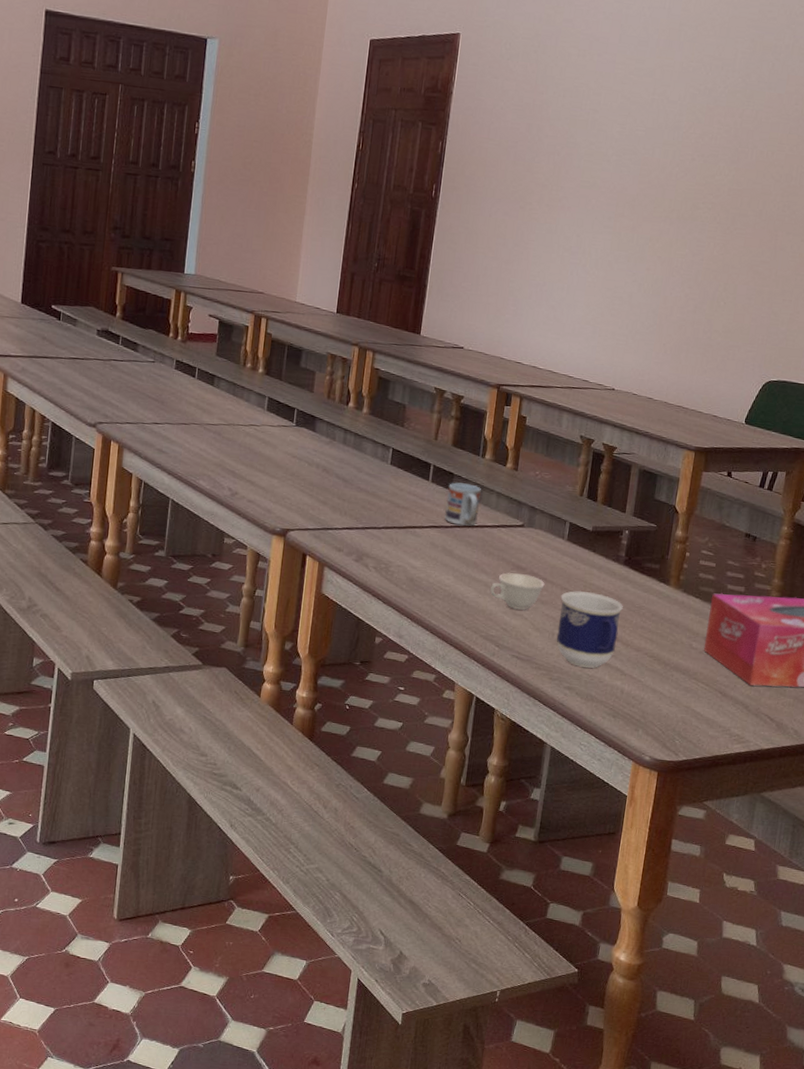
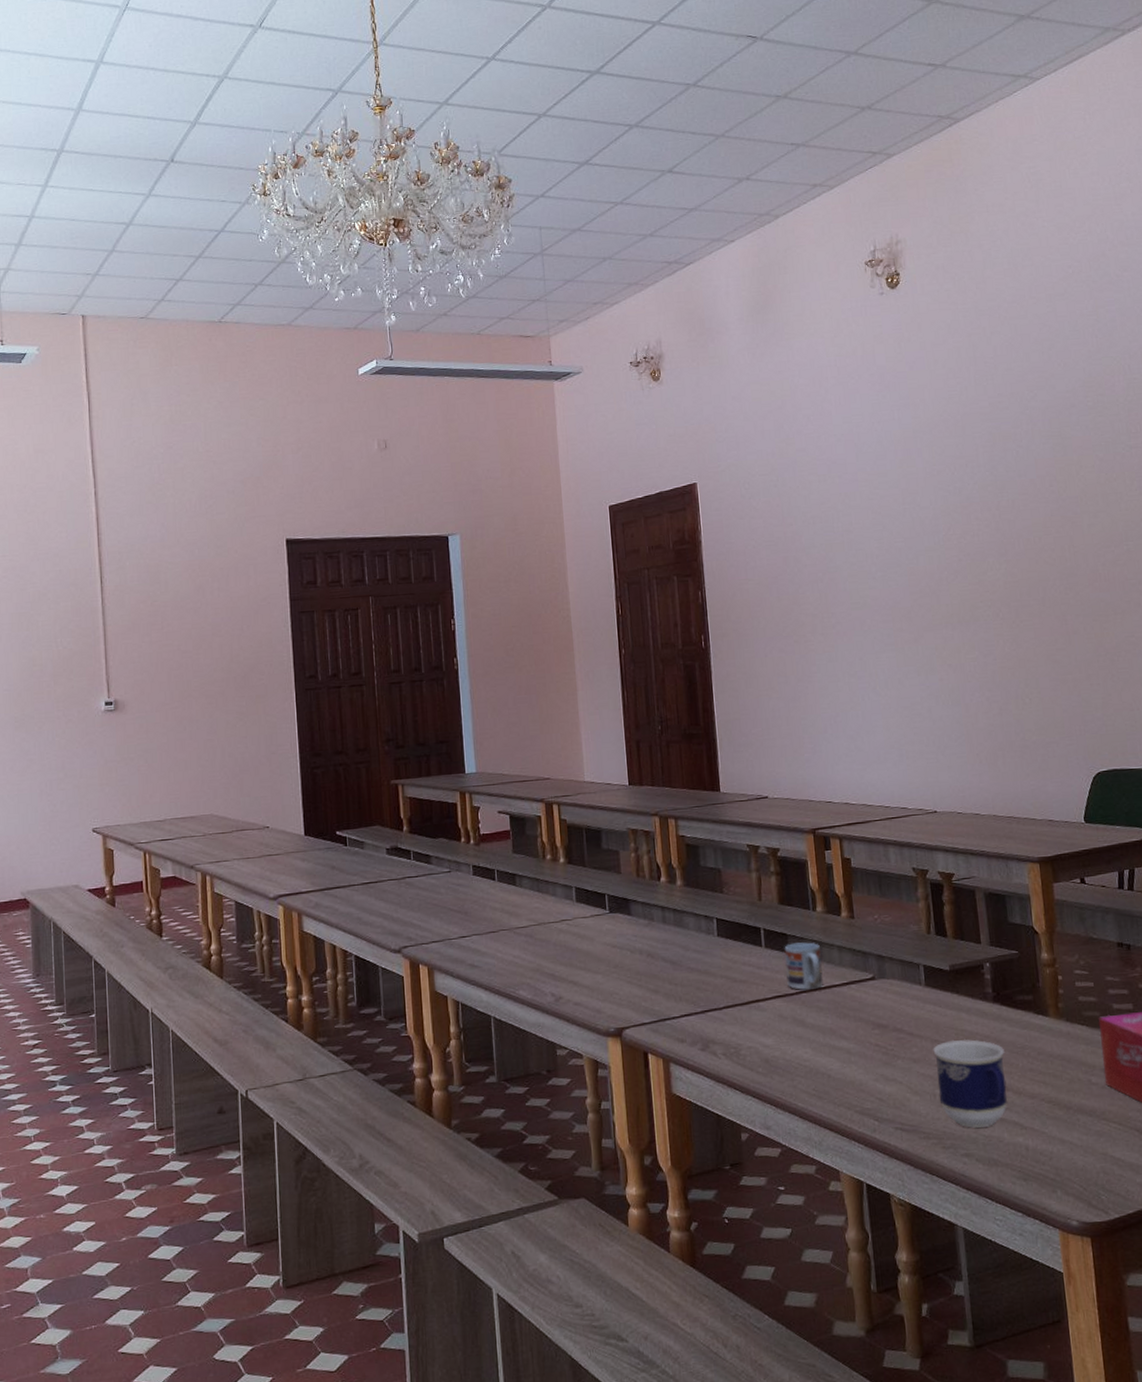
teacup: present [490,572,545,611] -> none [854,1032,913,1075]

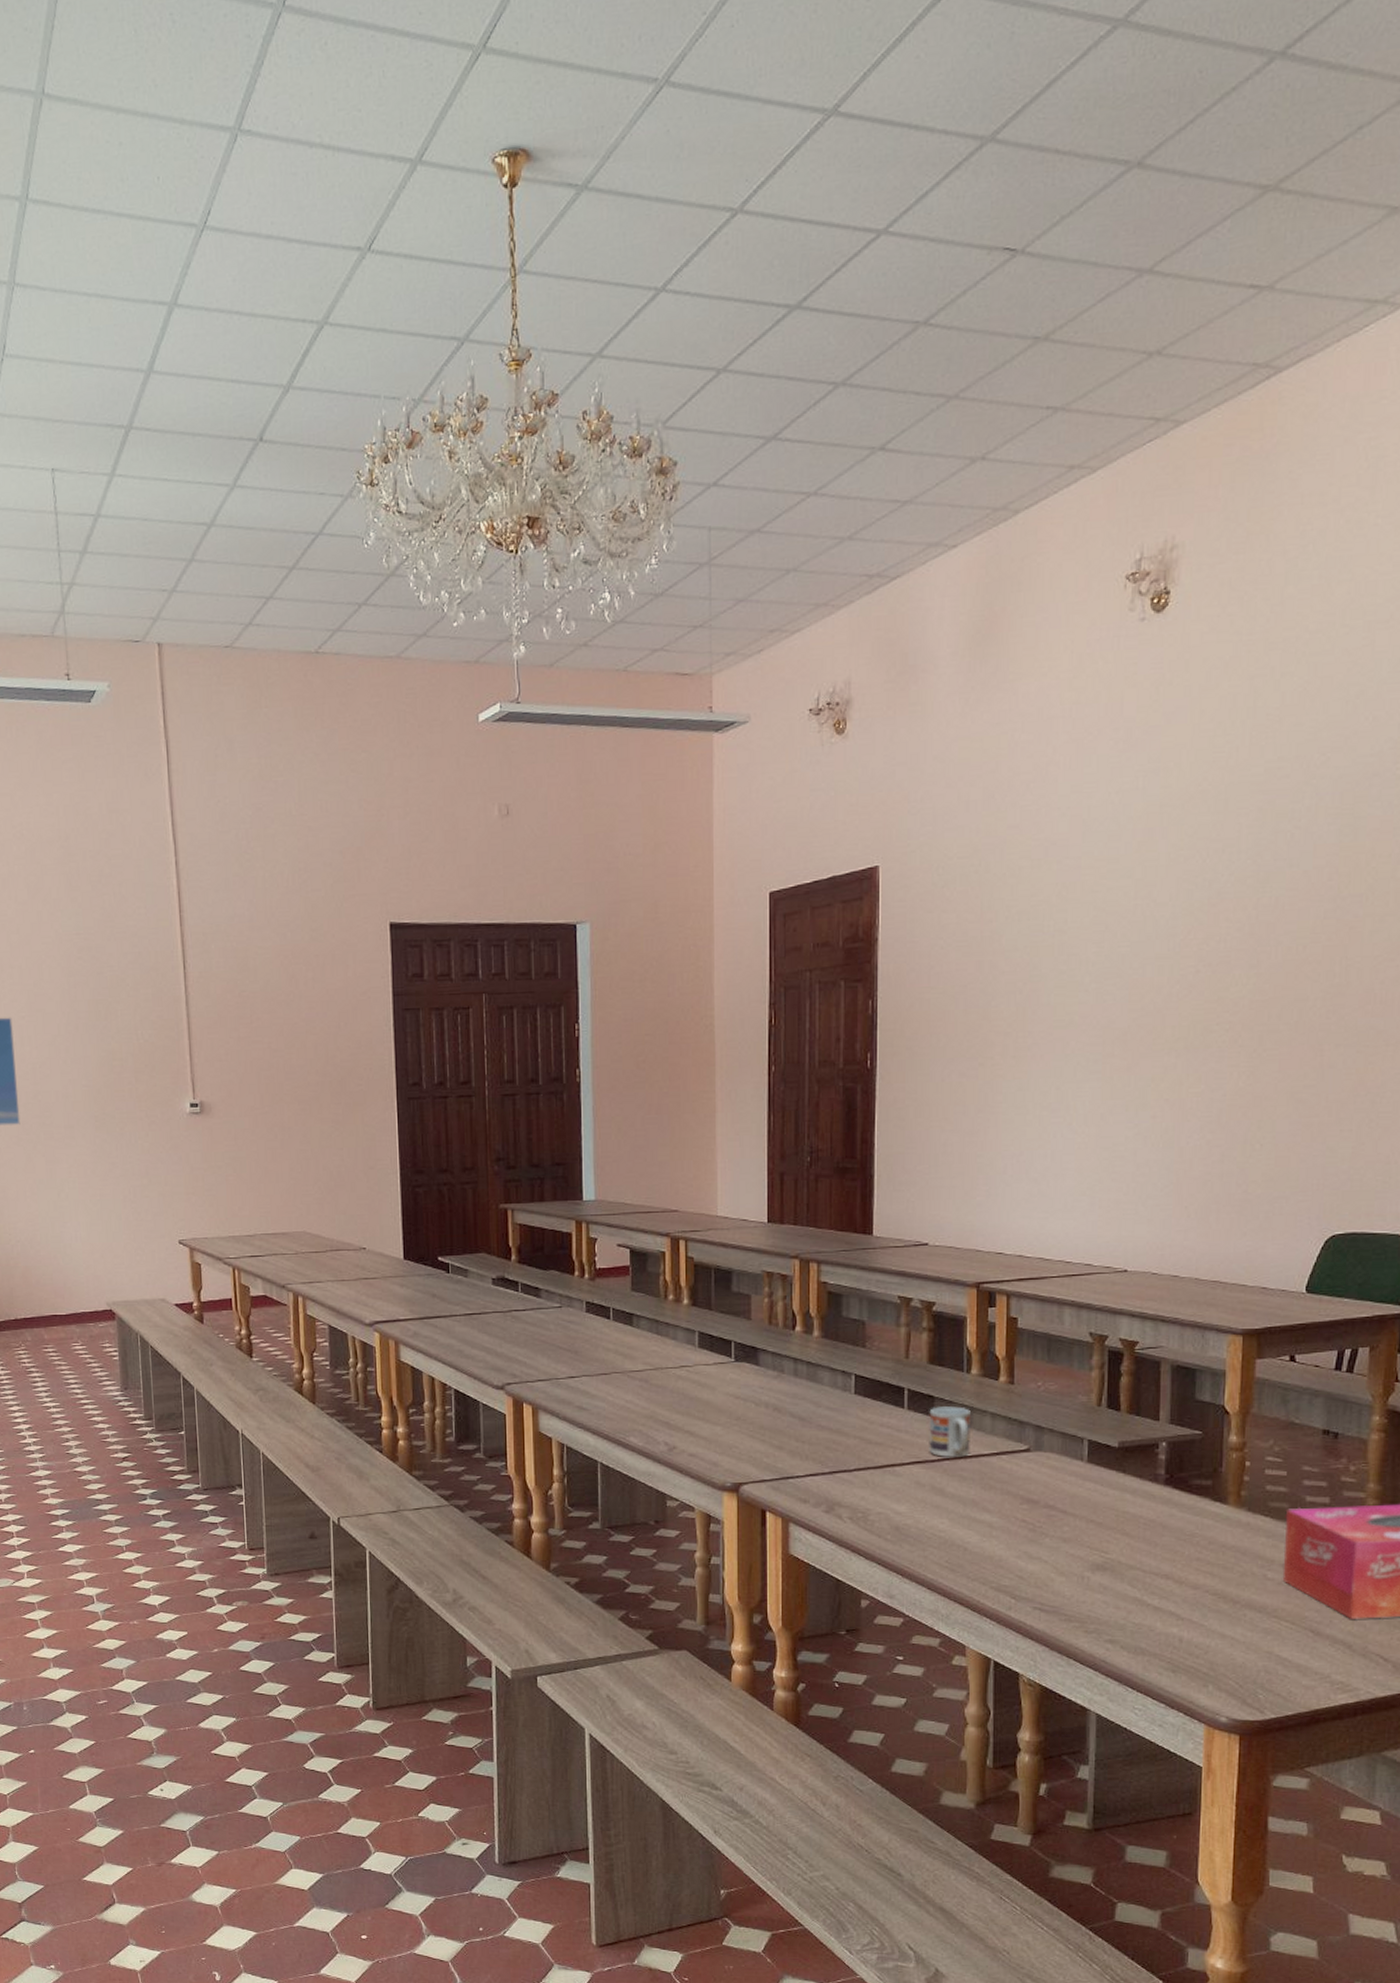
cup: present [933,1039,1008,1128] -> none [1087,1521,1170,1614]

